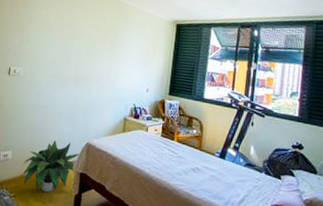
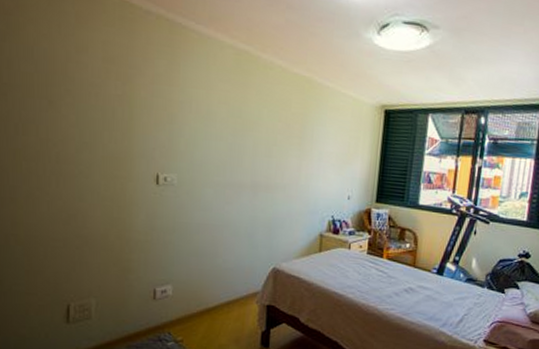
potted plant: present [19,140,79,193] -> none [186,268,264,333]

